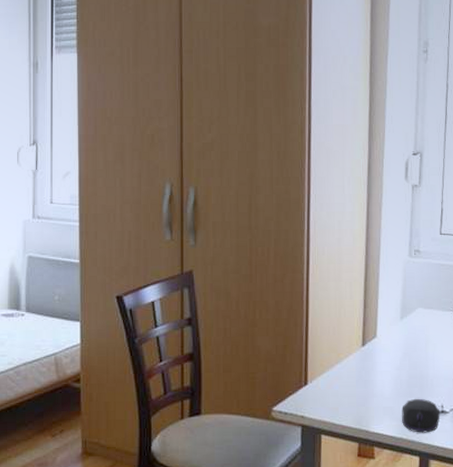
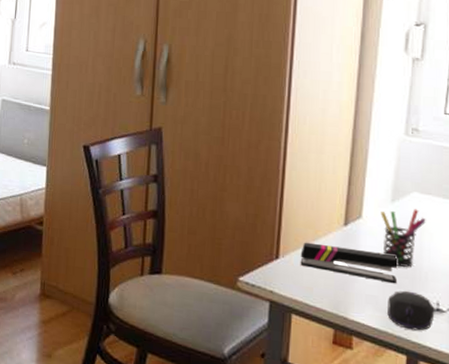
stapler: none [326,365,408,394] -> present [300,242,397,284]
pen holder: none [392,323,429,378] -> present [380,209,426,268]

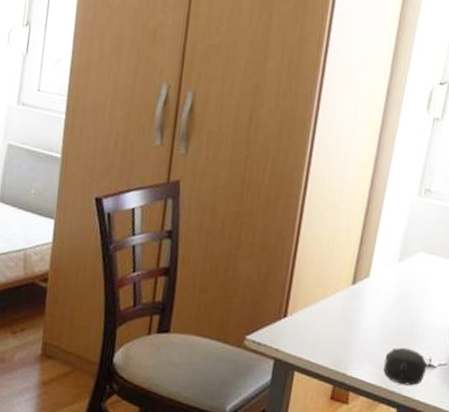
stapler: present [300,242,397,284] -> none [307,300,398,342]
pen holder: present [380,209,426,268] -> none [386,268,428,326]

